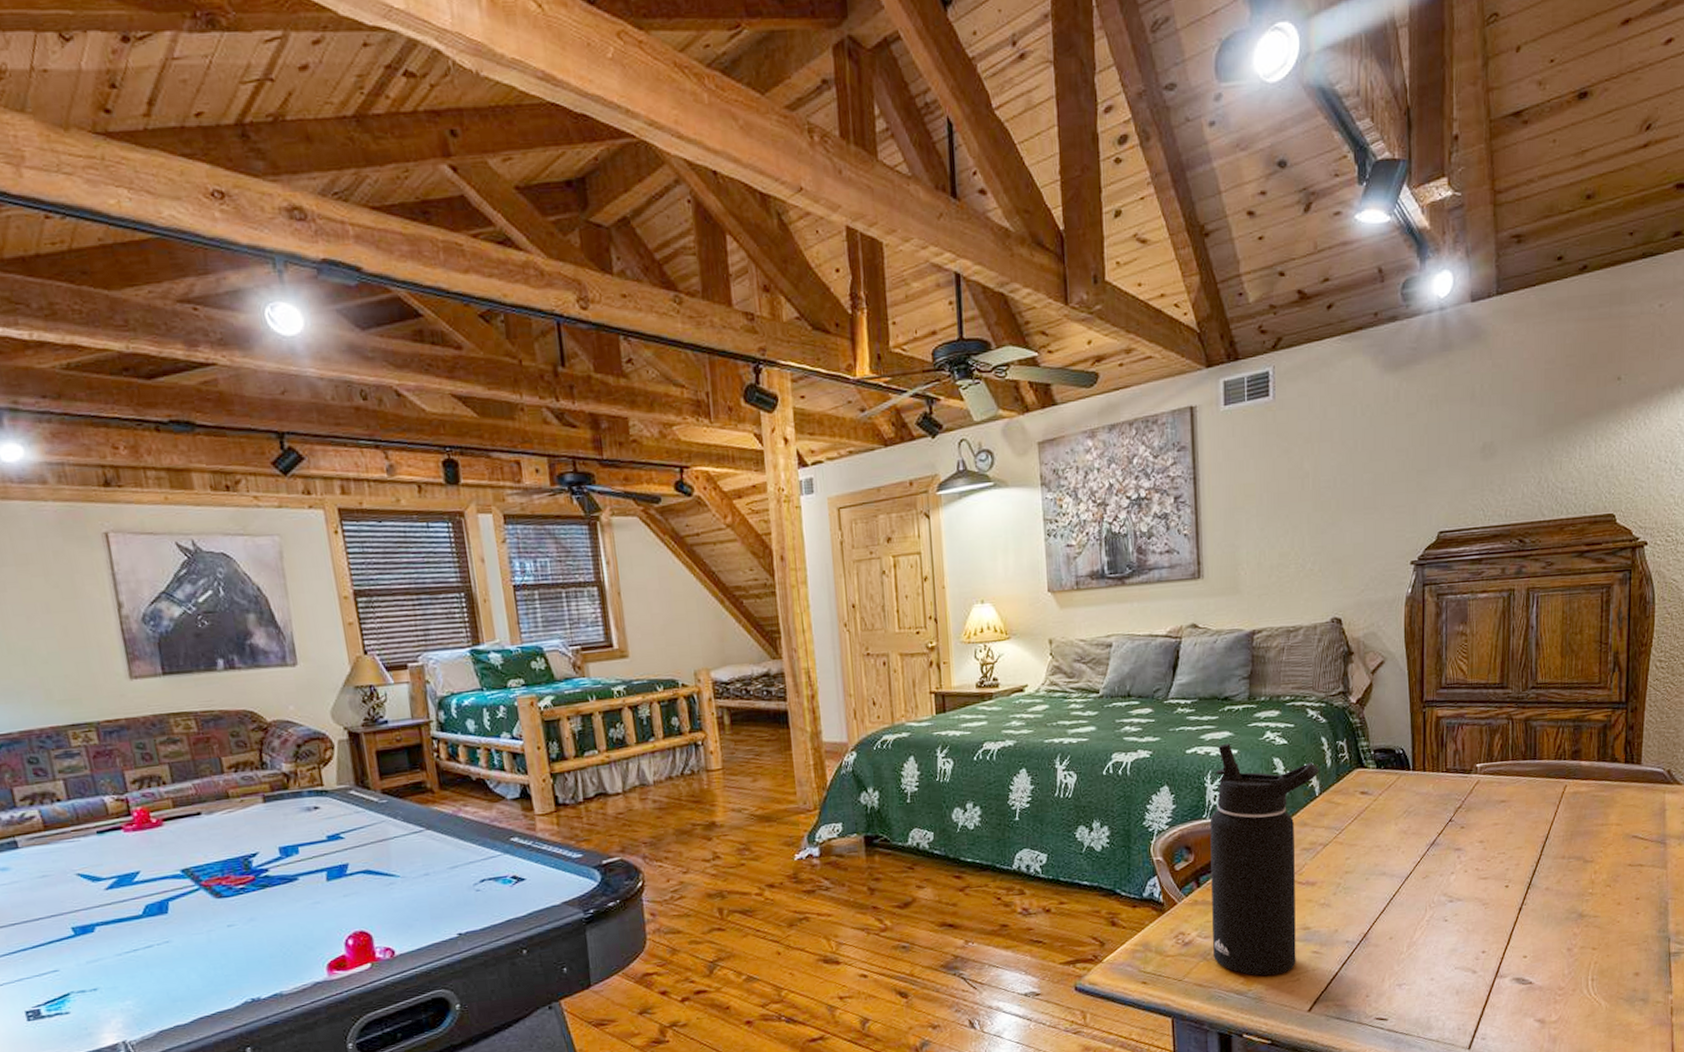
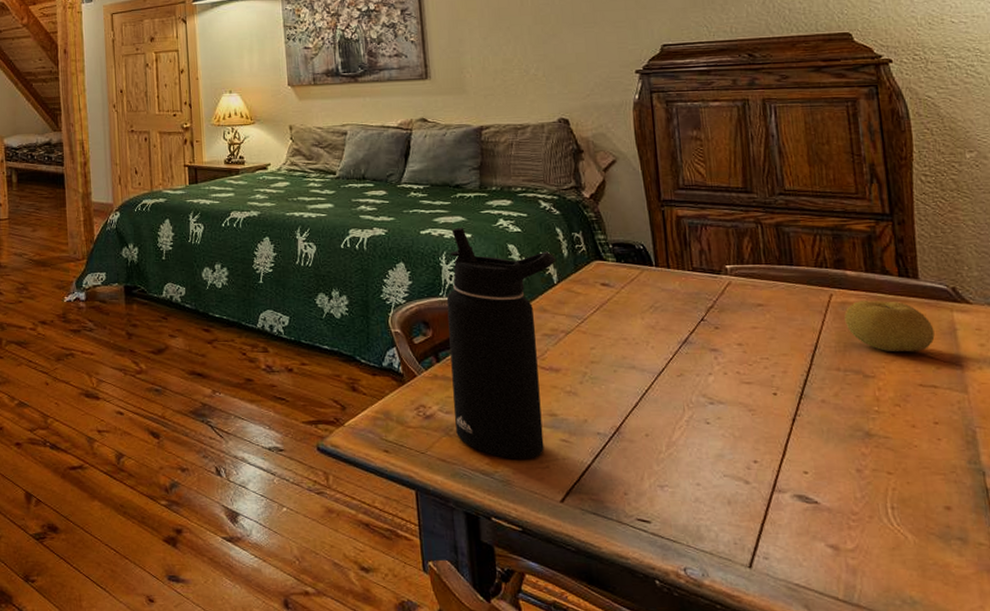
fruit: none [1574,787,1647,836] -> present [844,301,935,352]

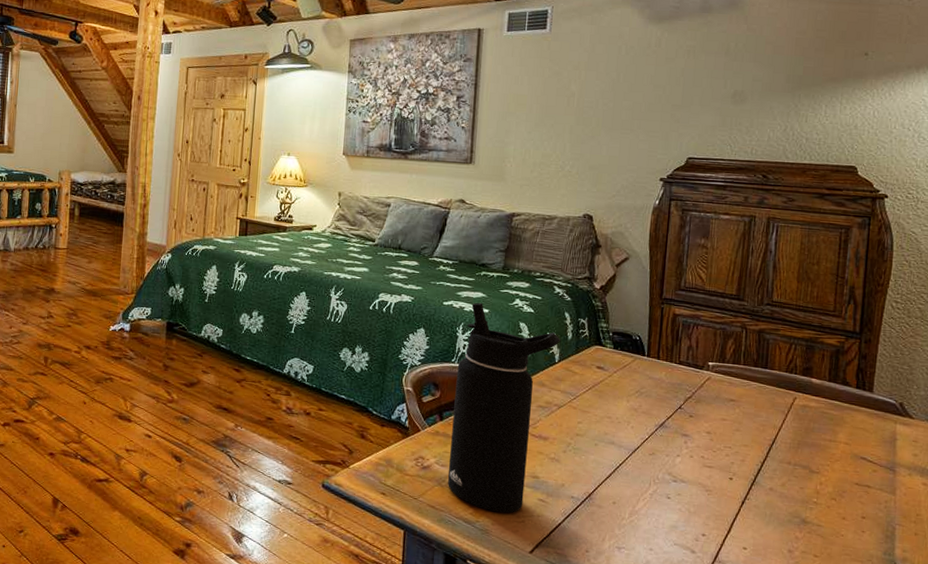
fruit: present [844,301,935,352] -> none [803,406,877,455]

